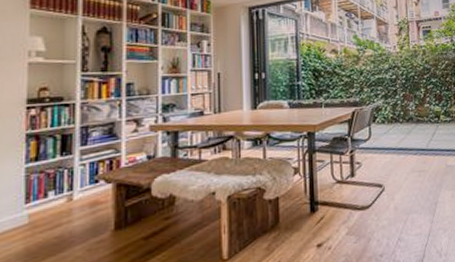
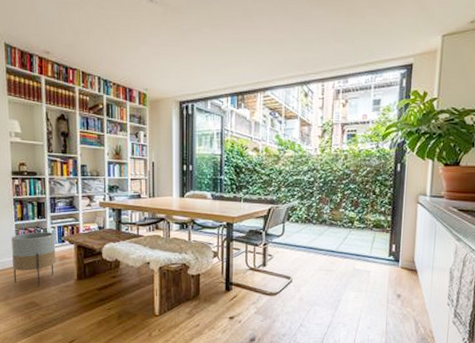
planter: none [16,171,85,251] -> present [12,232,56,286]

